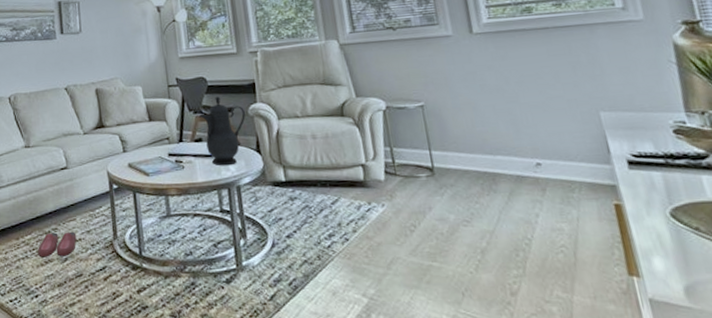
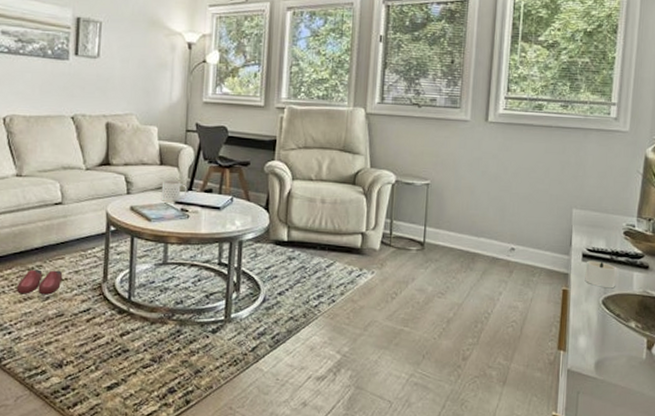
mug: none [153,133,179,156] -> present [161,179,188,203]
coffeepot: present [199,96,246,166] -> none [214,148,261,220]
candle: none [635,167,683,198] -> present [585,260,617,289]

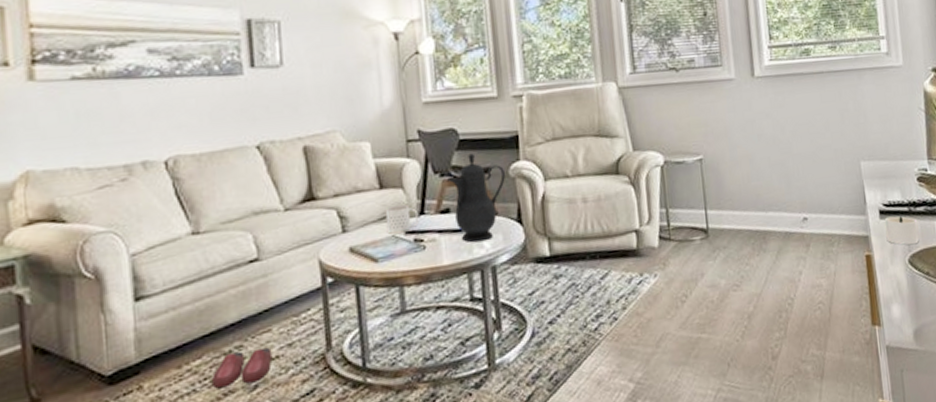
coffeepot: none [214,148,261,220] -> present [447,153,505,243]

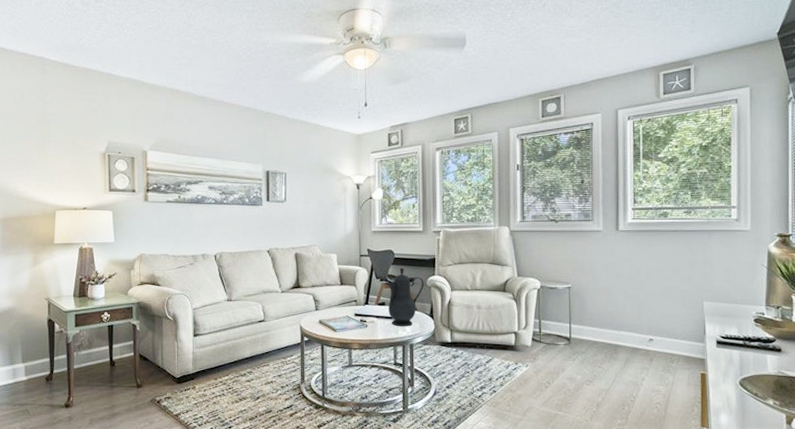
slippers: present [212,347,273,389] -> none [234,375,269,396]
mug: present [385,204,420,235] -> none [343,296,365,316]
candle: present [884,216,920,246] -> none [720,346,751,371]

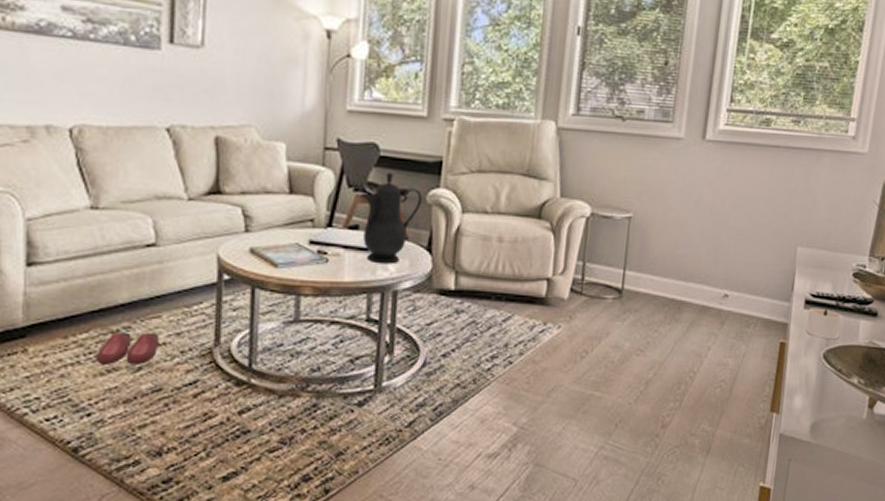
slippers: none [234,375,269,396] -> present [97,332,160,365]
candle: none [720,346,751,371] -> present [805,308,843,340]

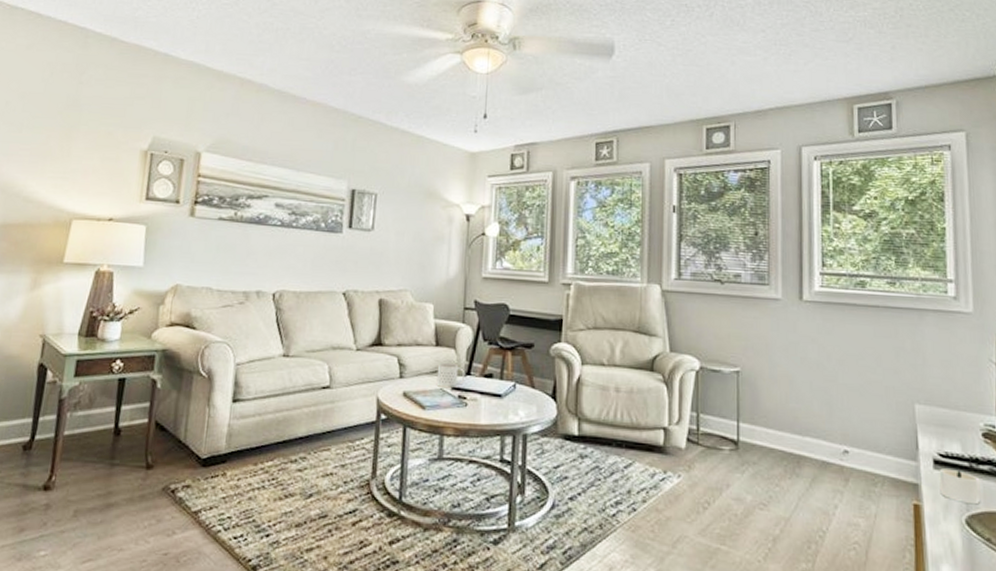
slippers: present [97,332,160,365] -> none [278,461,328,492]
mug: none [290,212,326,243] -> present [436,362,466,389]
coffeepot: present [361,172,422,265] -> none [494,328,546,410]

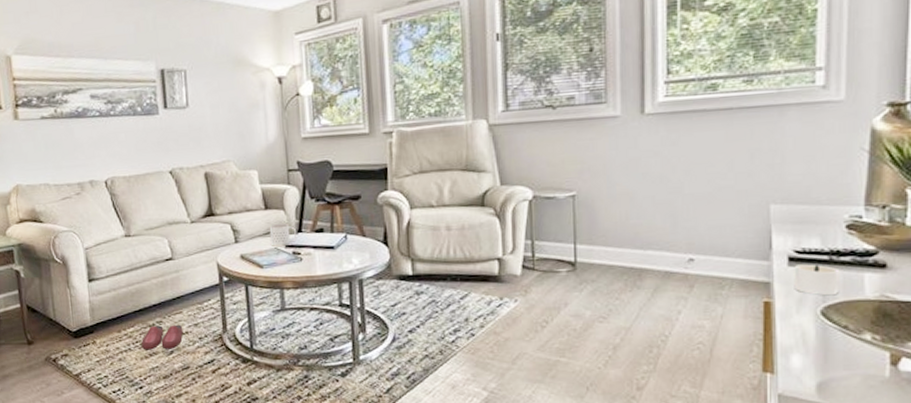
slippers: none [278,461,328,492] -> present [141,324,183,350]

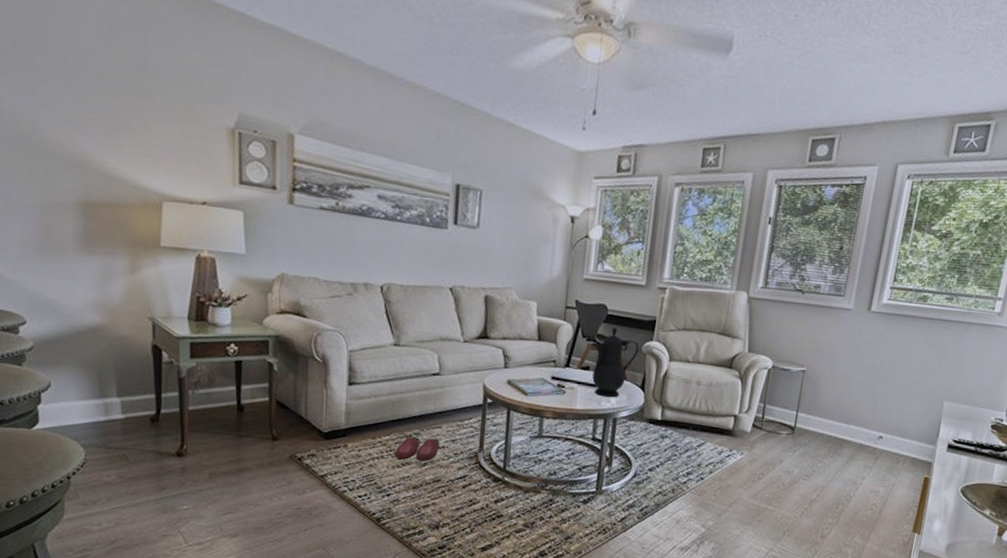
mug: present [269,222,298,248] -> none [538,355,565,379]
coffeepot: none [322,182,374,259] -> present [592,327,639,398]
candle: present [794,264,840,296] -> none [947,451,980,479]

